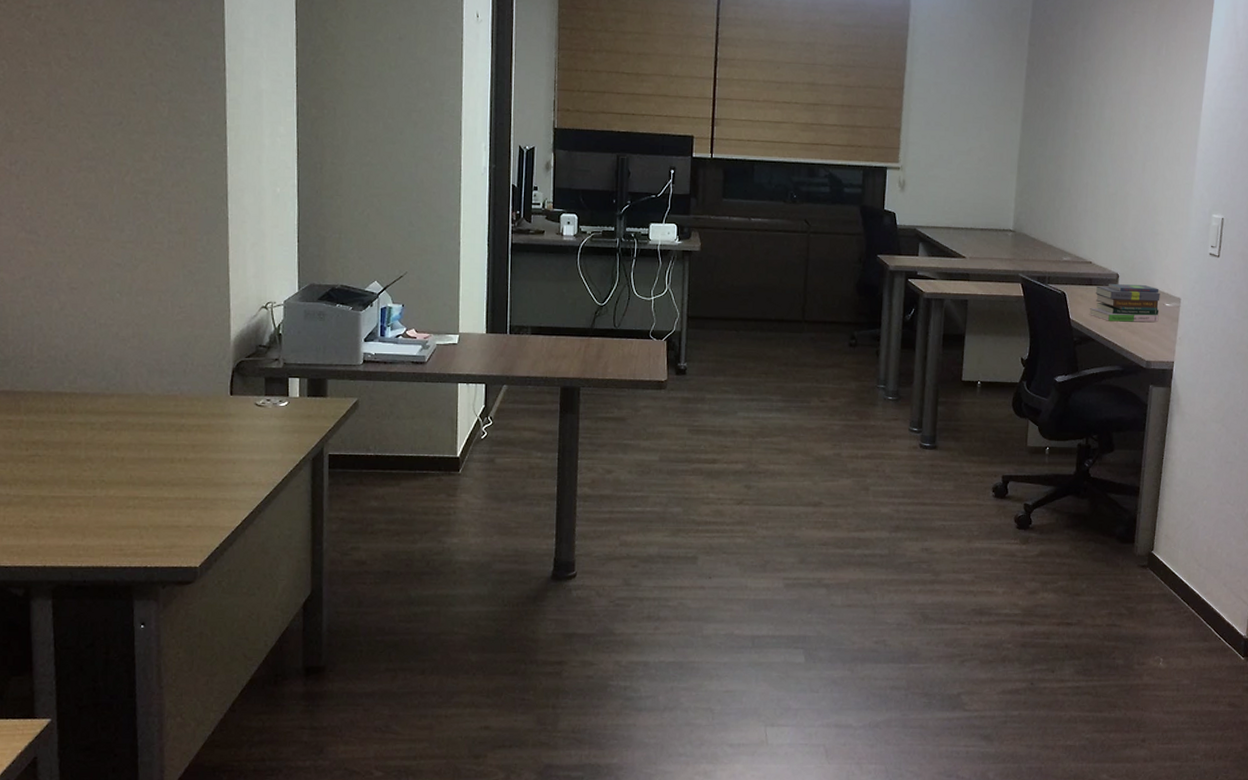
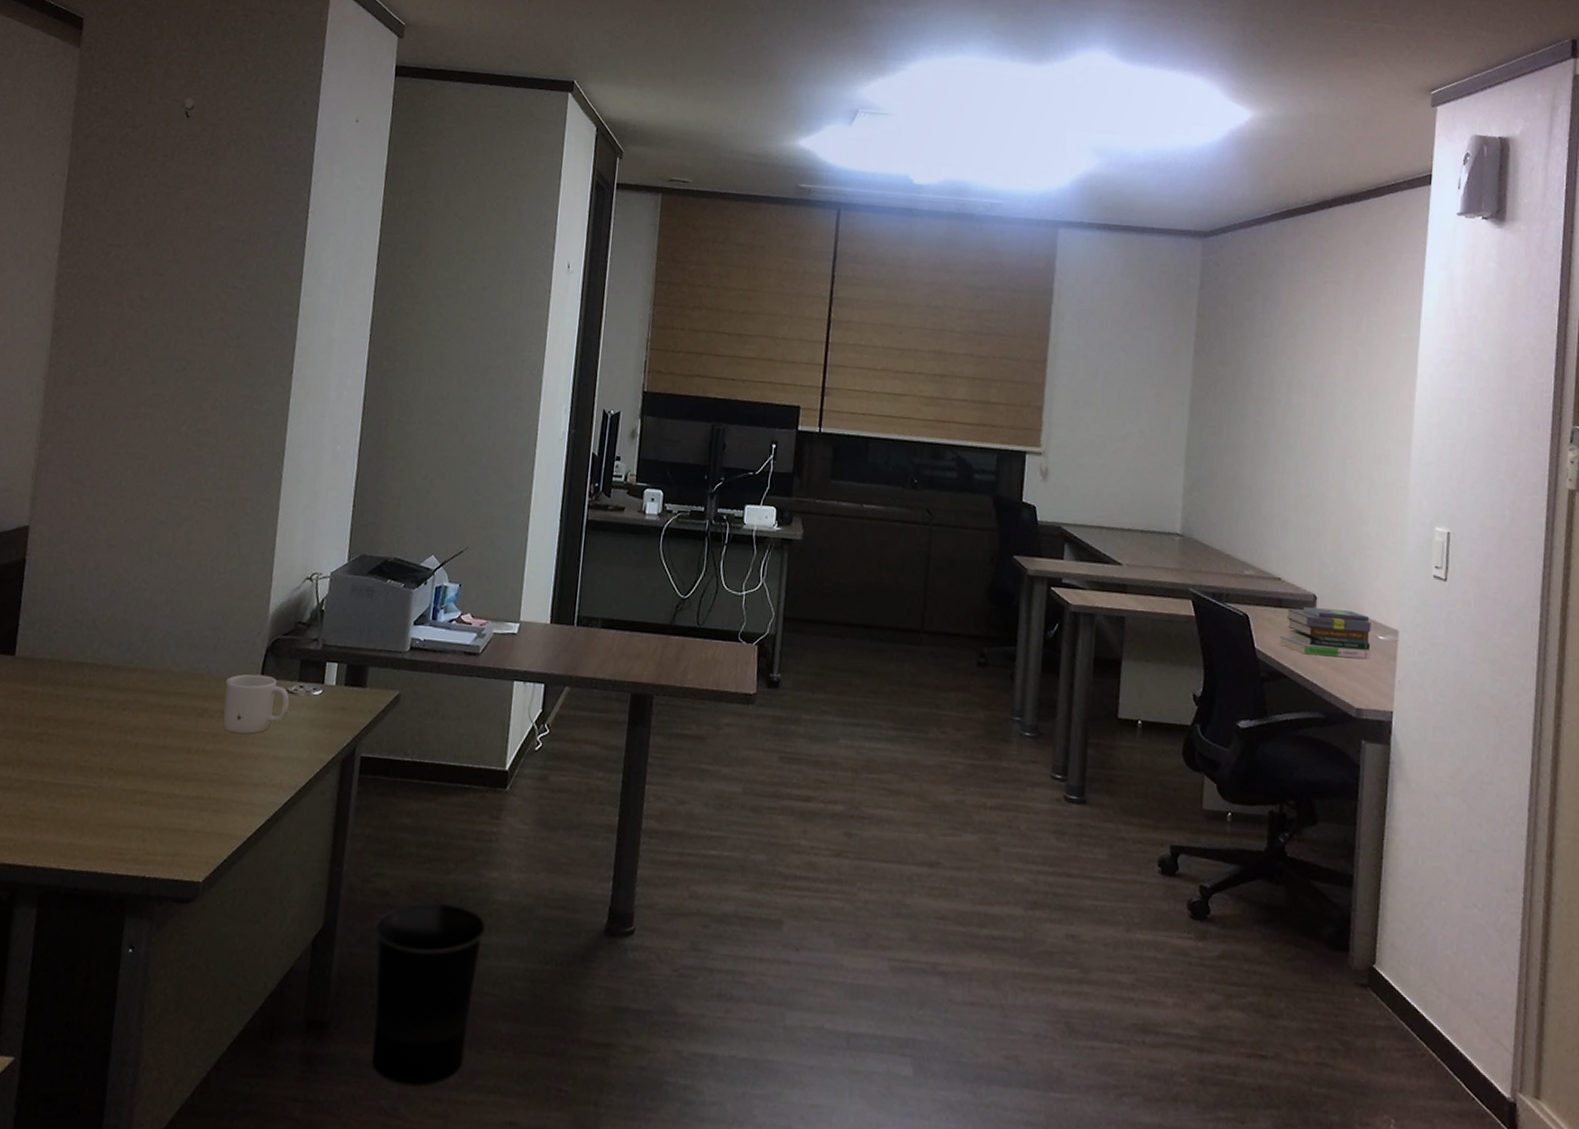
mug: none [198,392,259,444] -> present [222,673,290,735]
waste bin: none [357,566,451,707] -> present [371,902,486,1085]

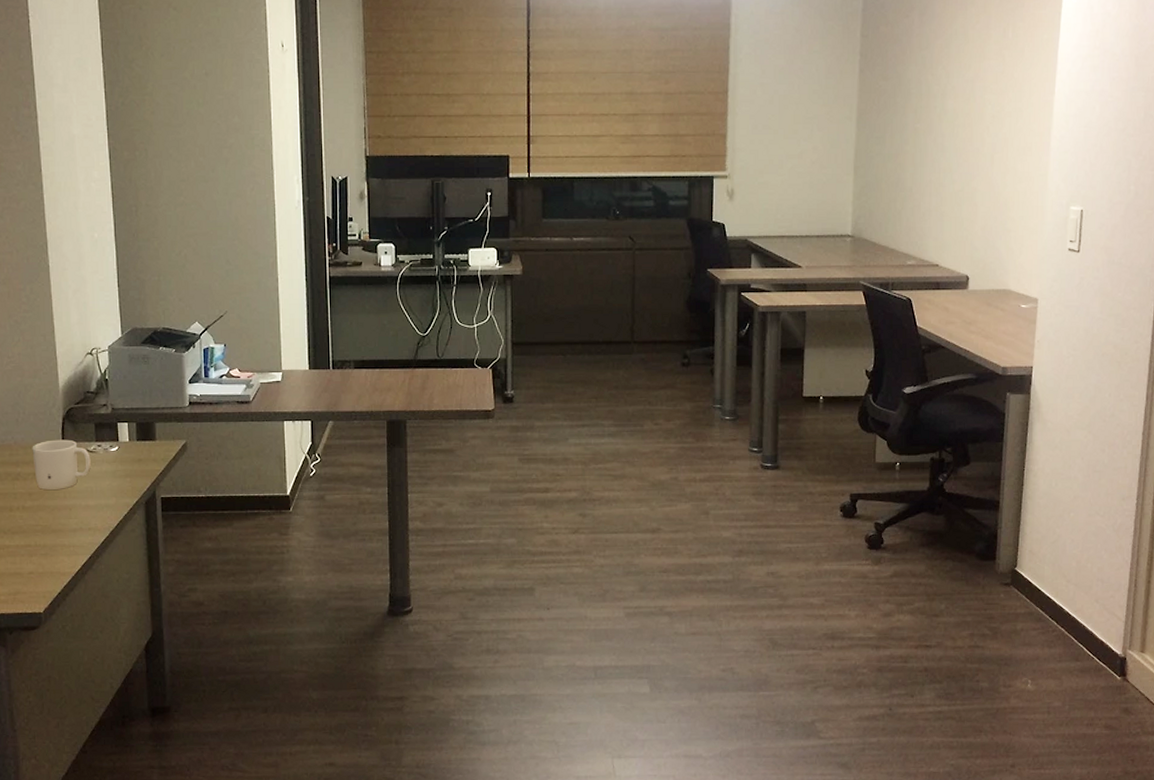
waste bin: present [371,902,486,1085] -> none [196,605,288,746]
books: present [1279,607,1371,659] -> none [937,286,1015,327]

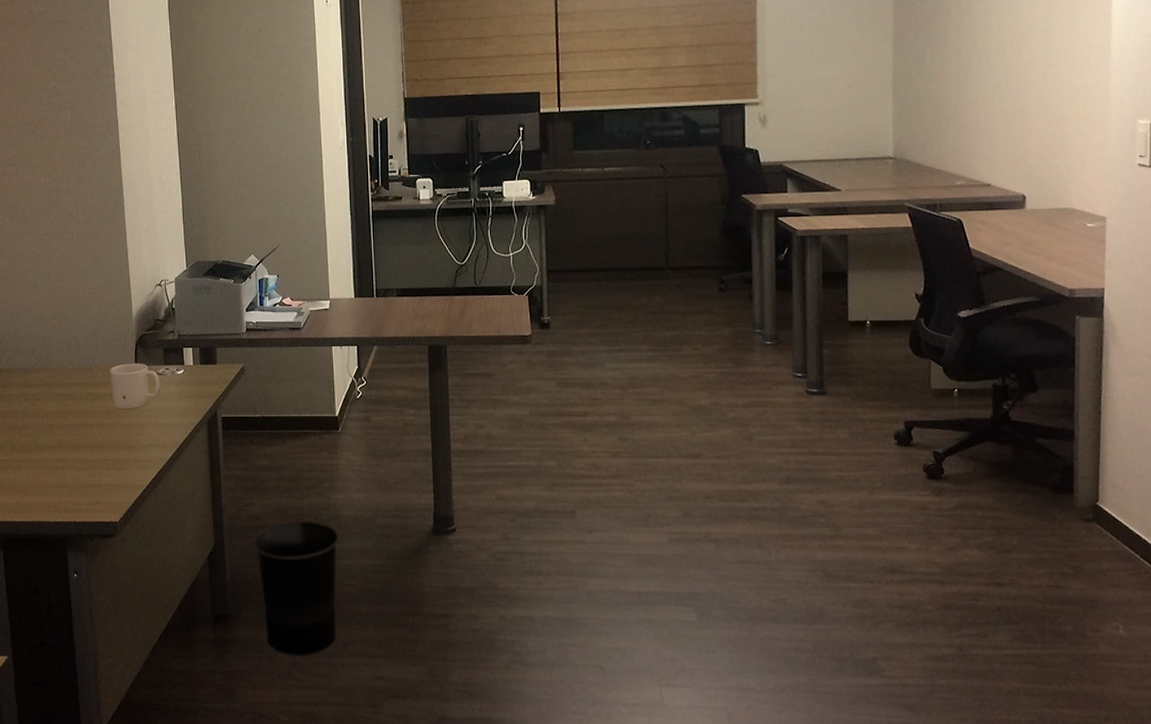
waste bin: none [196,605,288,746] -> present [254,520,339,655]

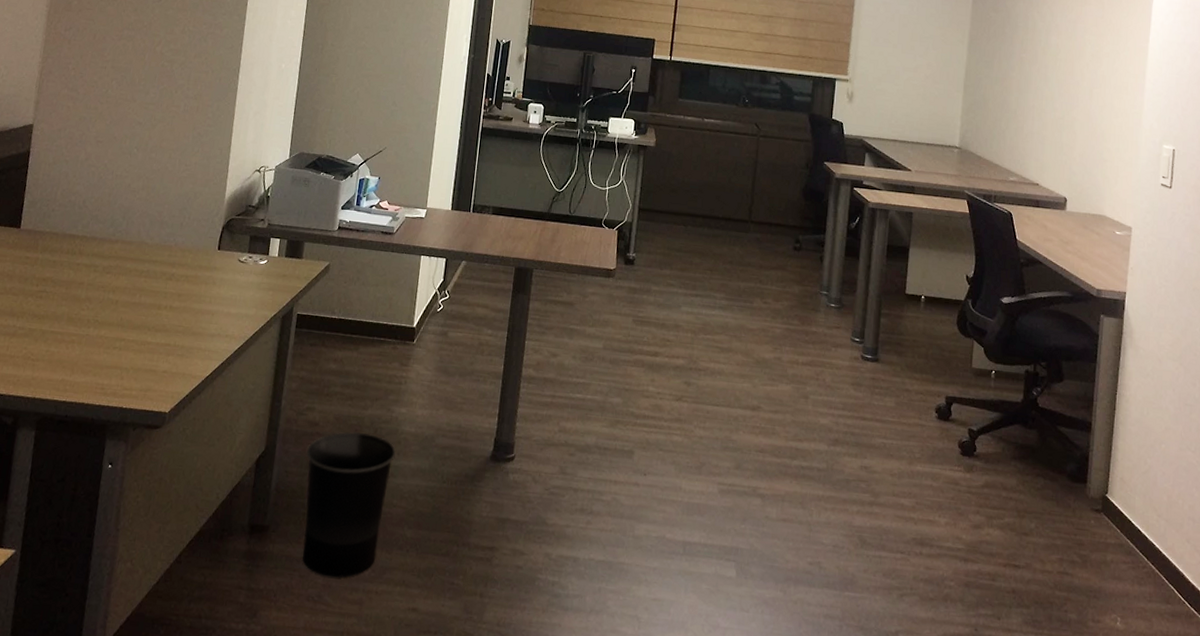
mug: present [109,363,160,410] -> none [186,246,241,295]

